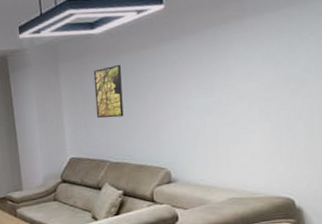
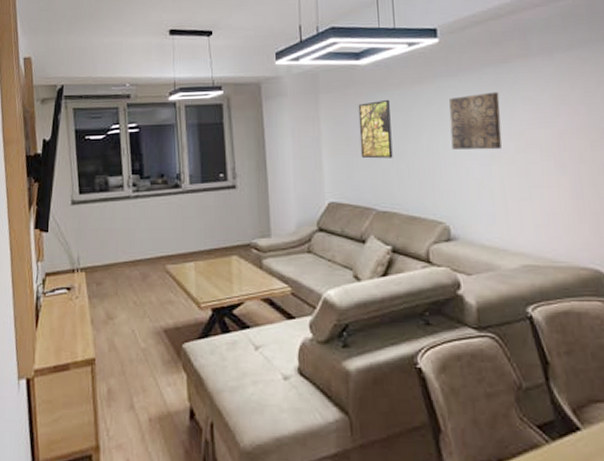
wall art: none [172,51,217,106] -> present [449,91,502,150]

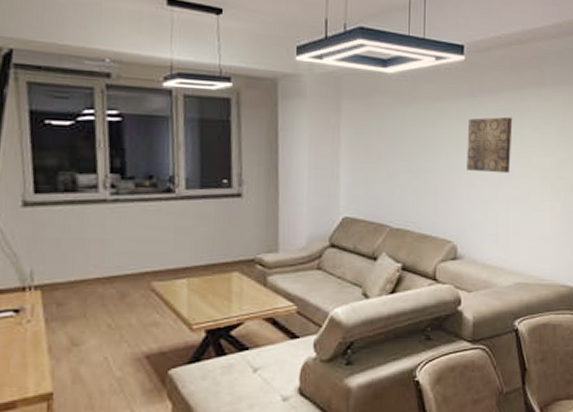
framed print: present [358,99,393,159] -> none [379,113,412,175]

